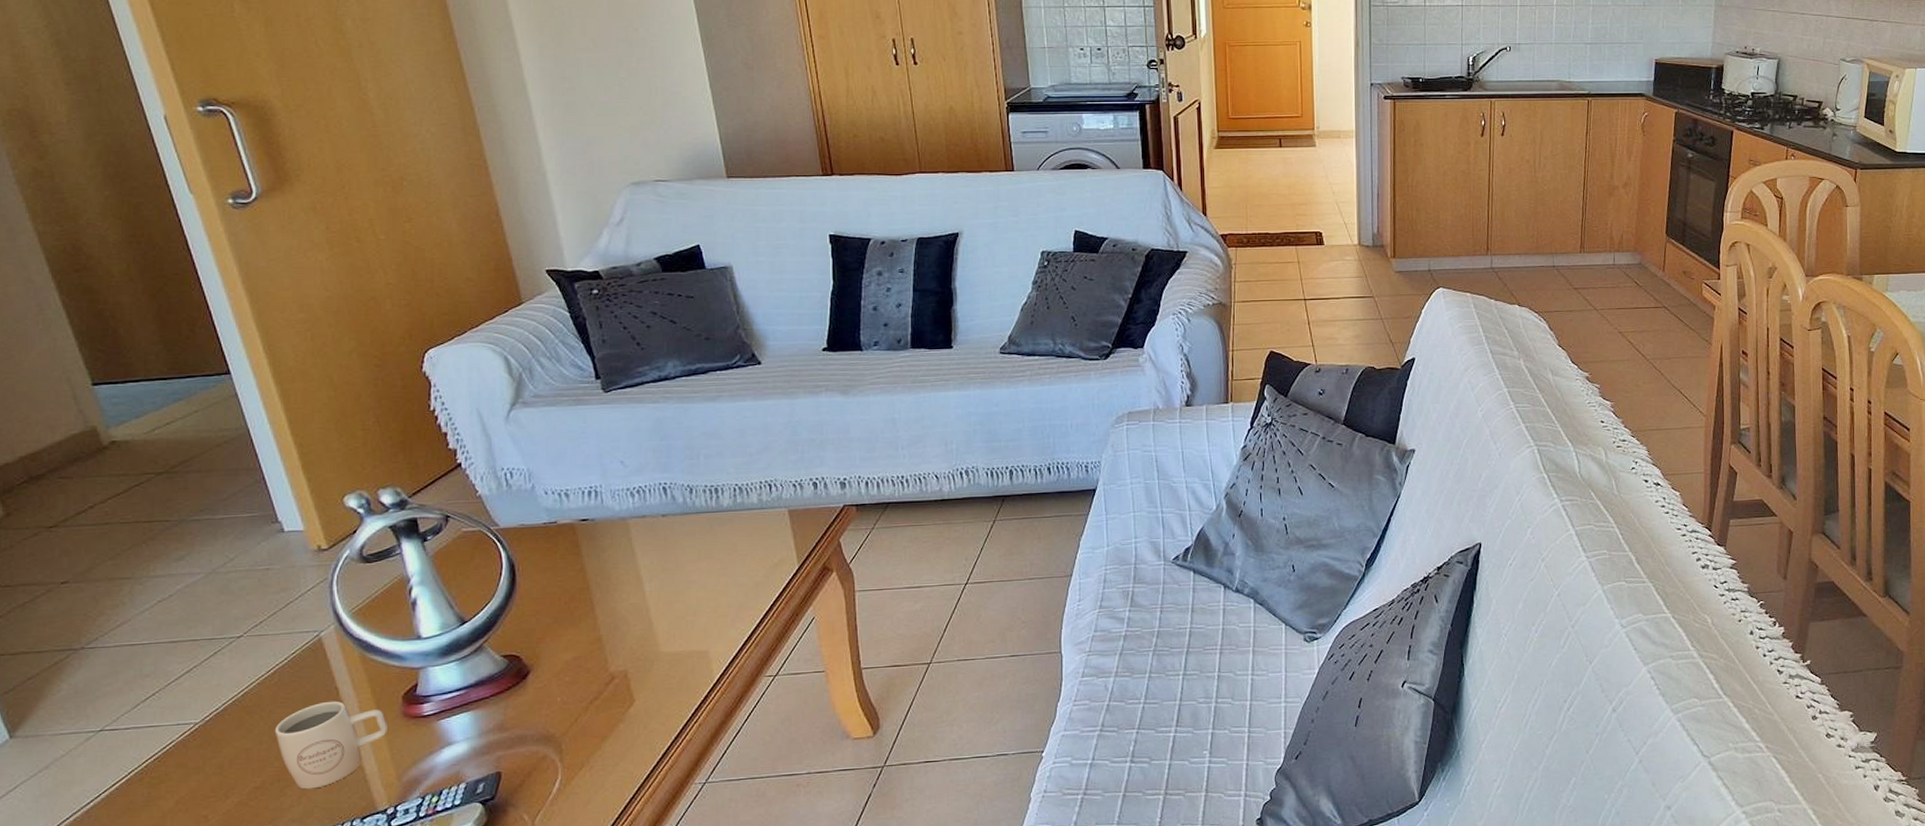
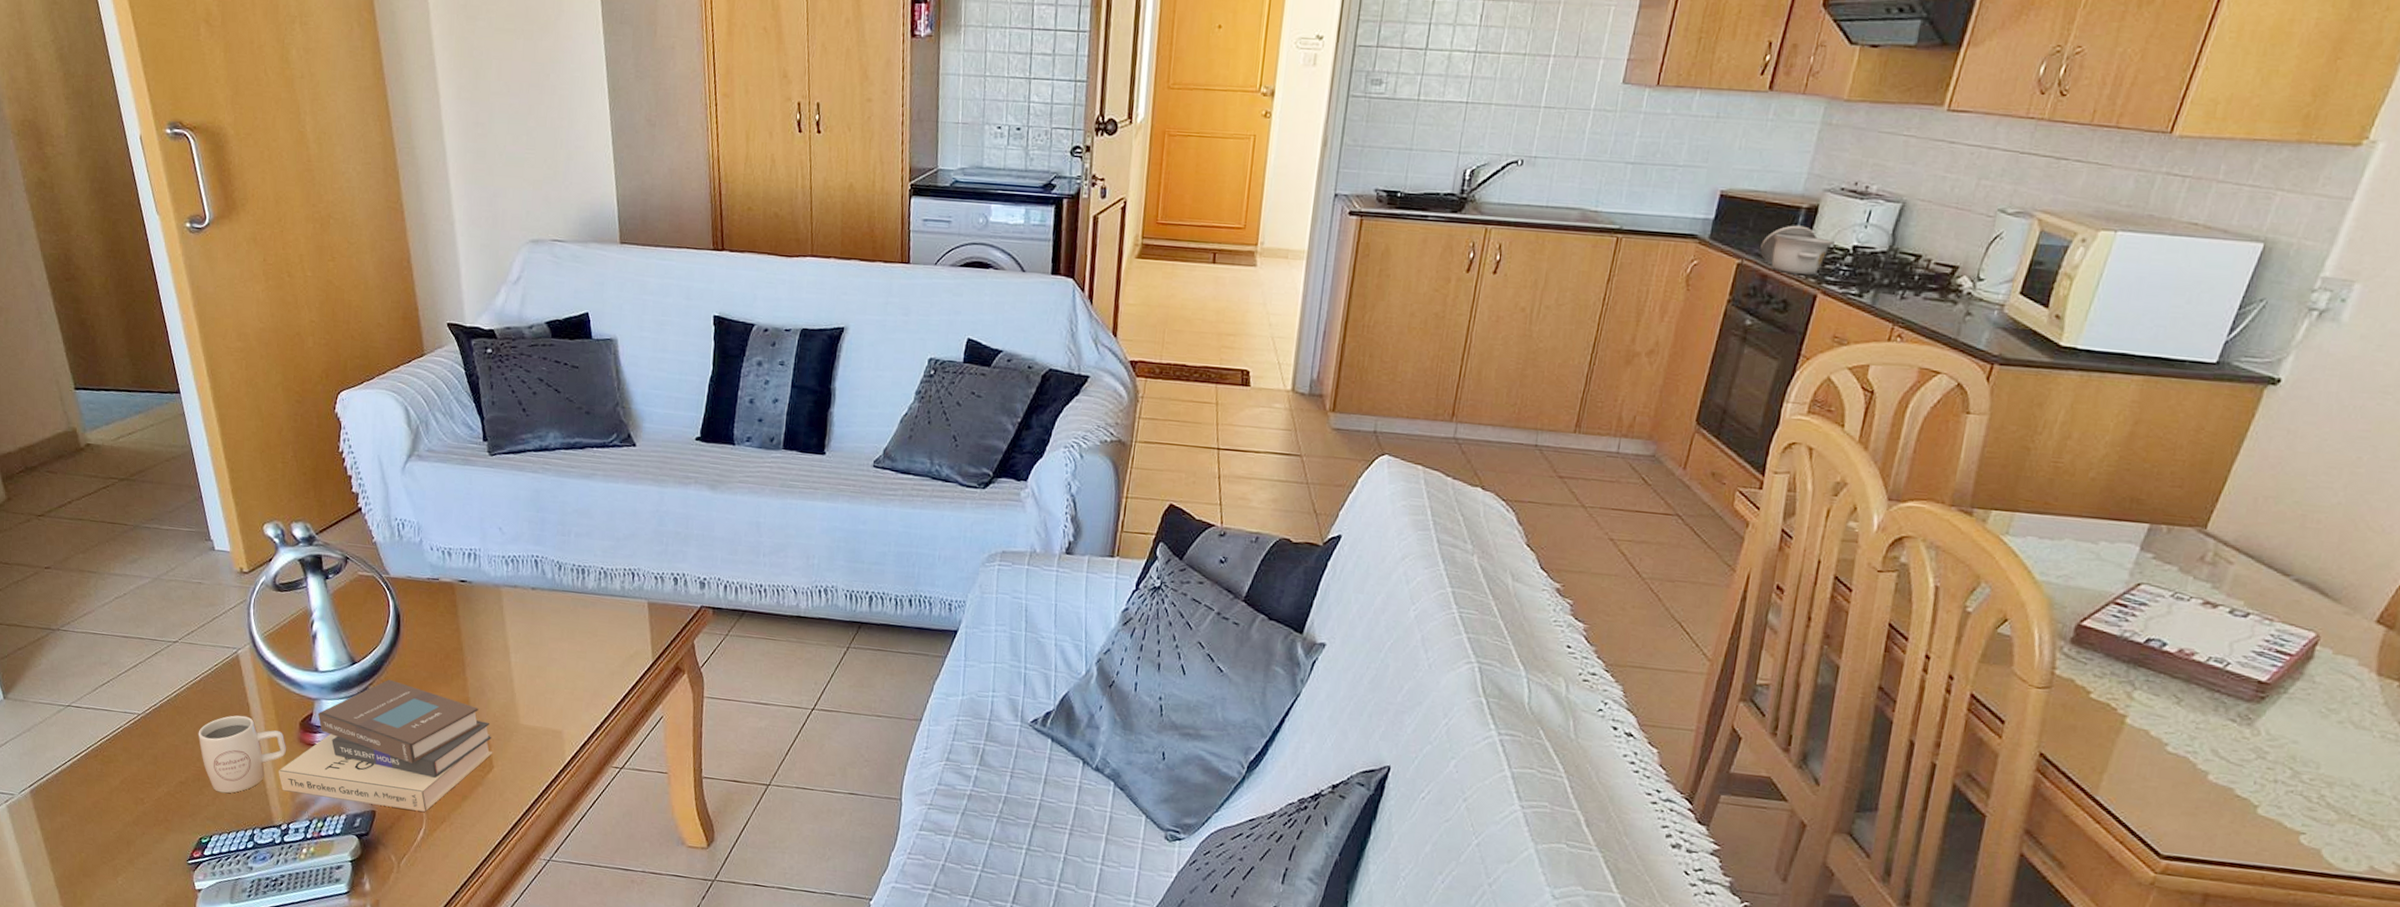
books: none [379,632,633,773] -> present [278,679,493,812]
cooking pot: none [1689,81,1738,117] -> present [1760,225,1835,276]

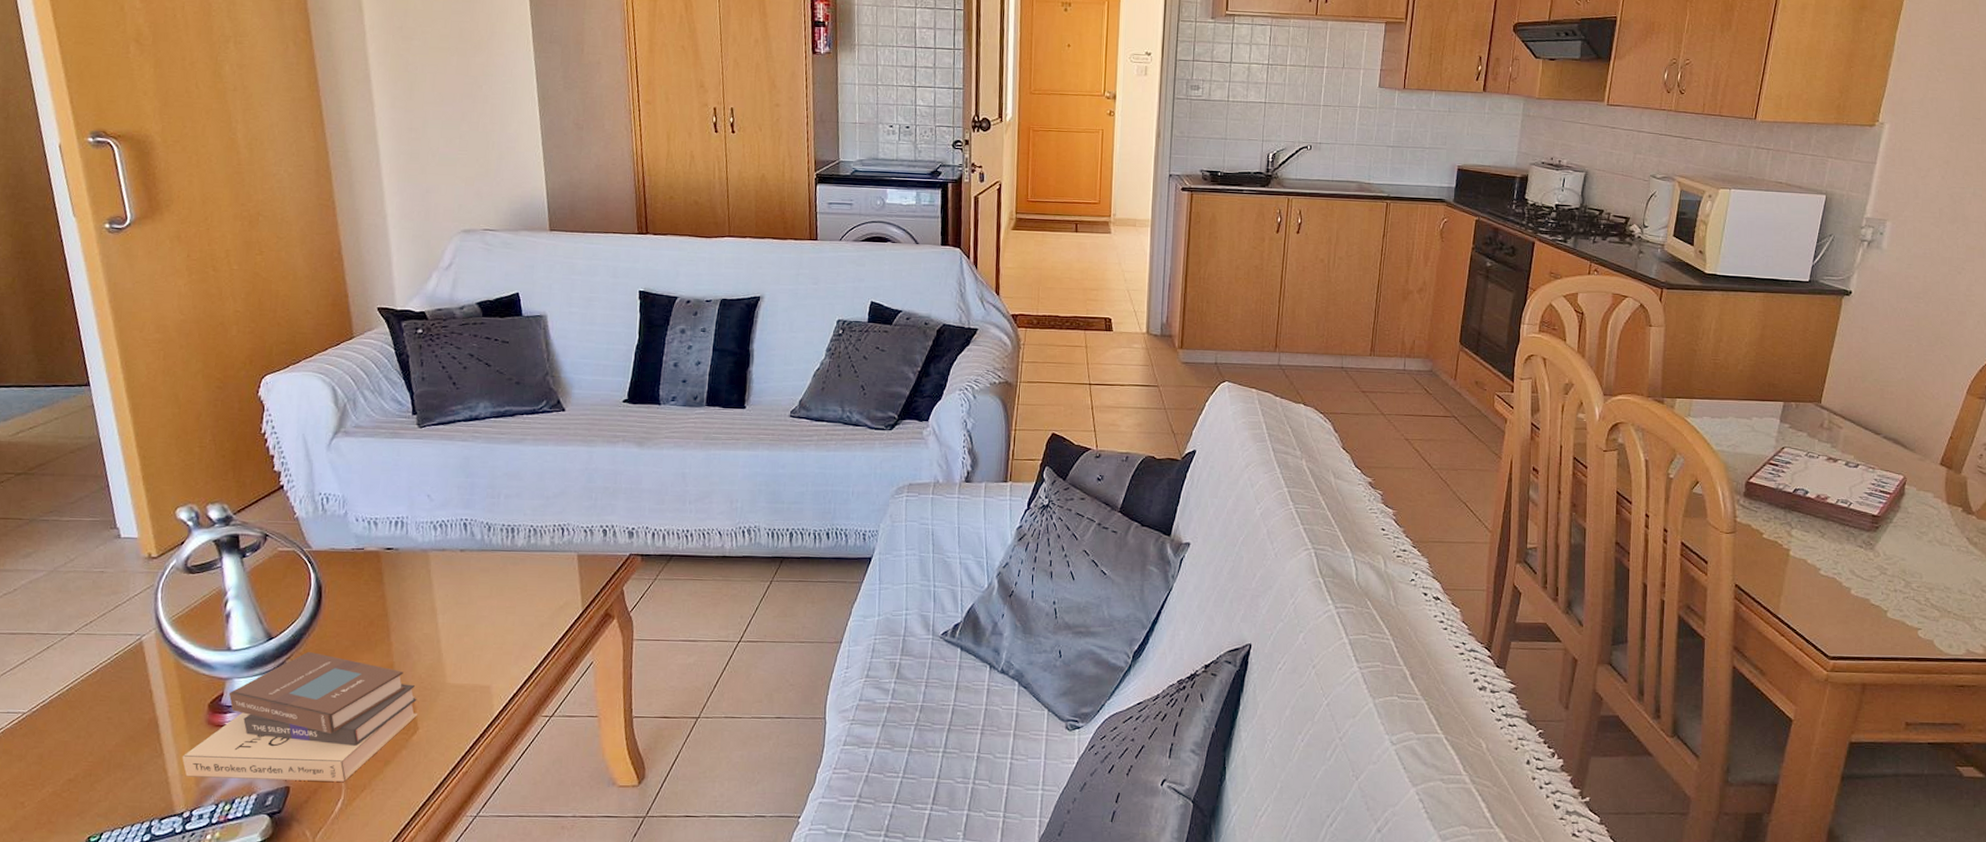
mug: present [198,715,287,794] -> none [91,703,193,786]
cooking pot: present [1760,225,1835,276] -> none [1491,190,1542,228]

